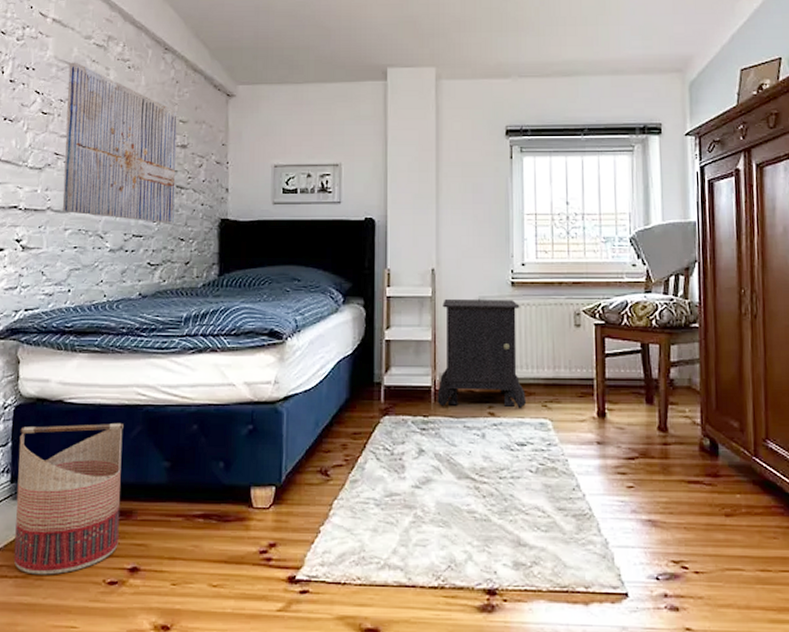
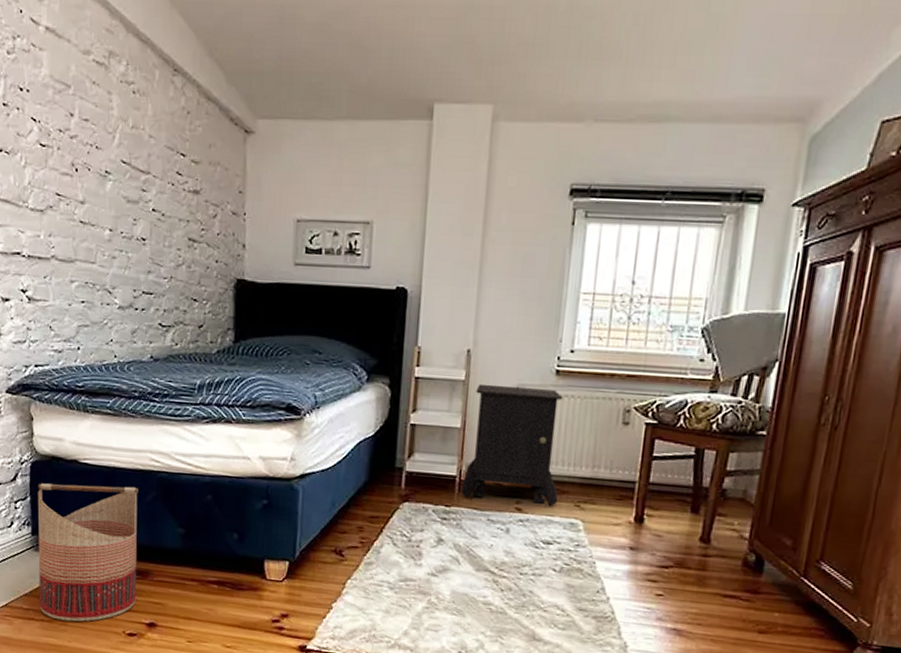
wall art: present [62,62,178,223] -> none [66,83,189,281]

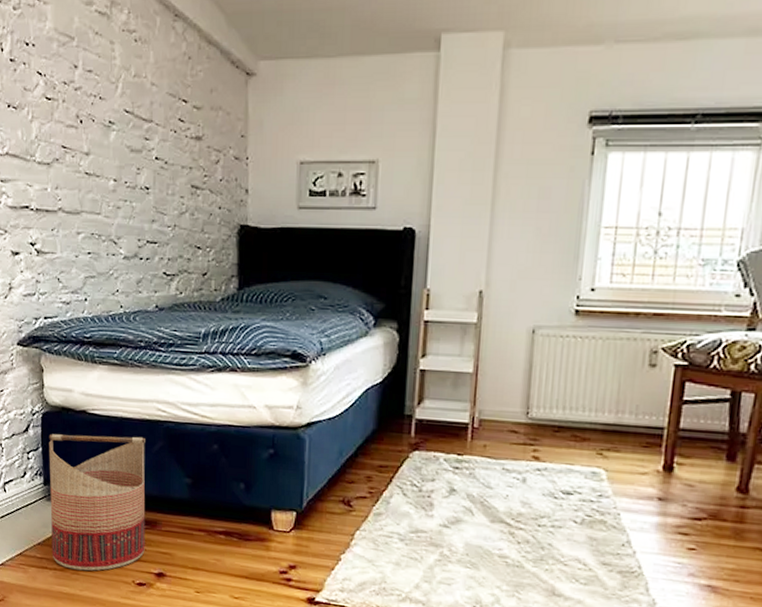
nightstand: present [461,383,563,506] -> none [474,326,583,454]

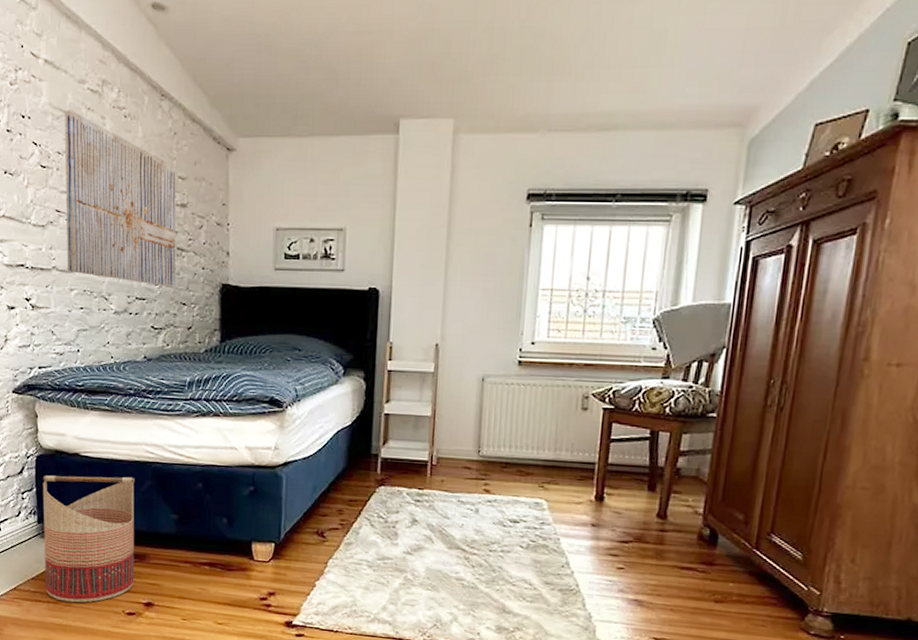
wall art: none [70,35,191,228] -> present [64,110,176,286]

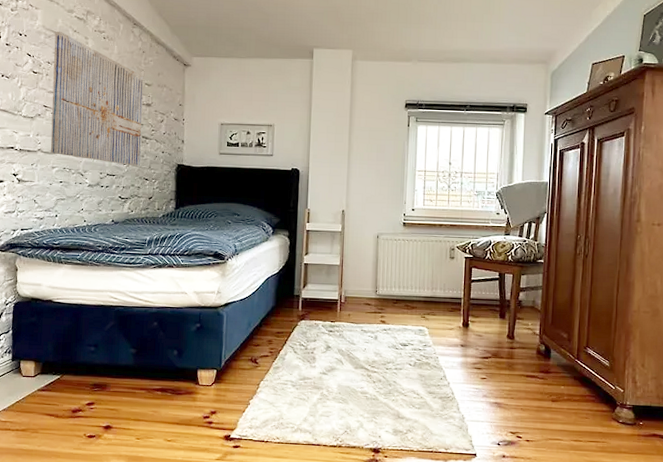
basket: present [42,475,135,603] -> none [15,318,100,429]

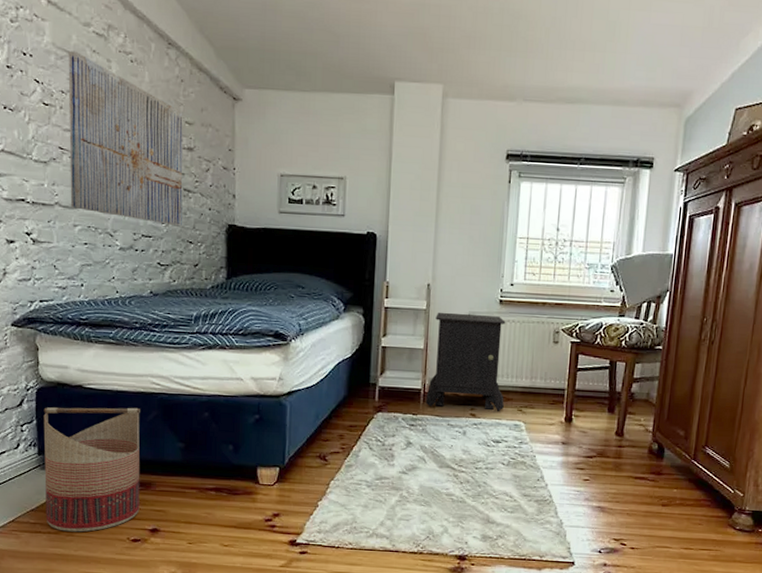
basket: none [15,318,100,429] -> present [43,407,140,532]
nightstand: none [342,233,409,318] -> present [425,312,506,411]

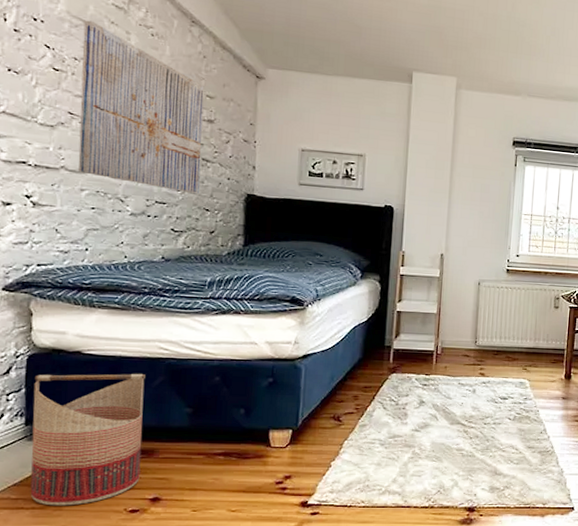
nightstand: present [425,312,506,411] -> none [438,279,512,370]

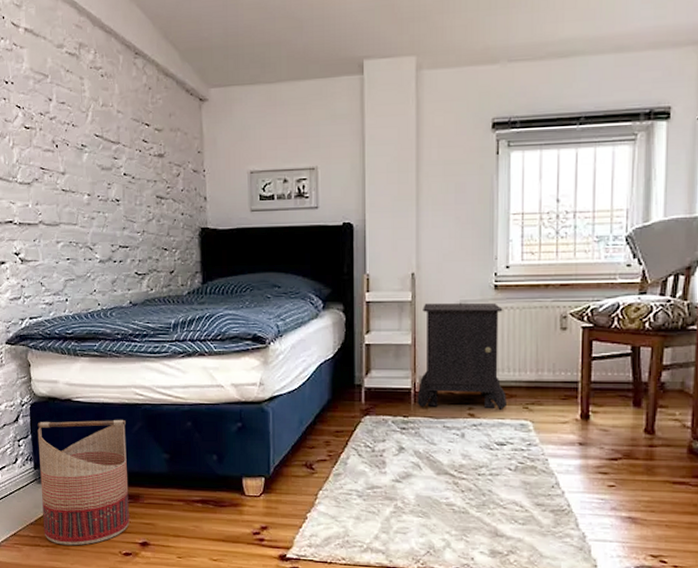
wall art: present [78,20,205,193] -> none [45,73,156,233]
nightstand: none [438,279,512,370] -> present [417,302,507,410]

